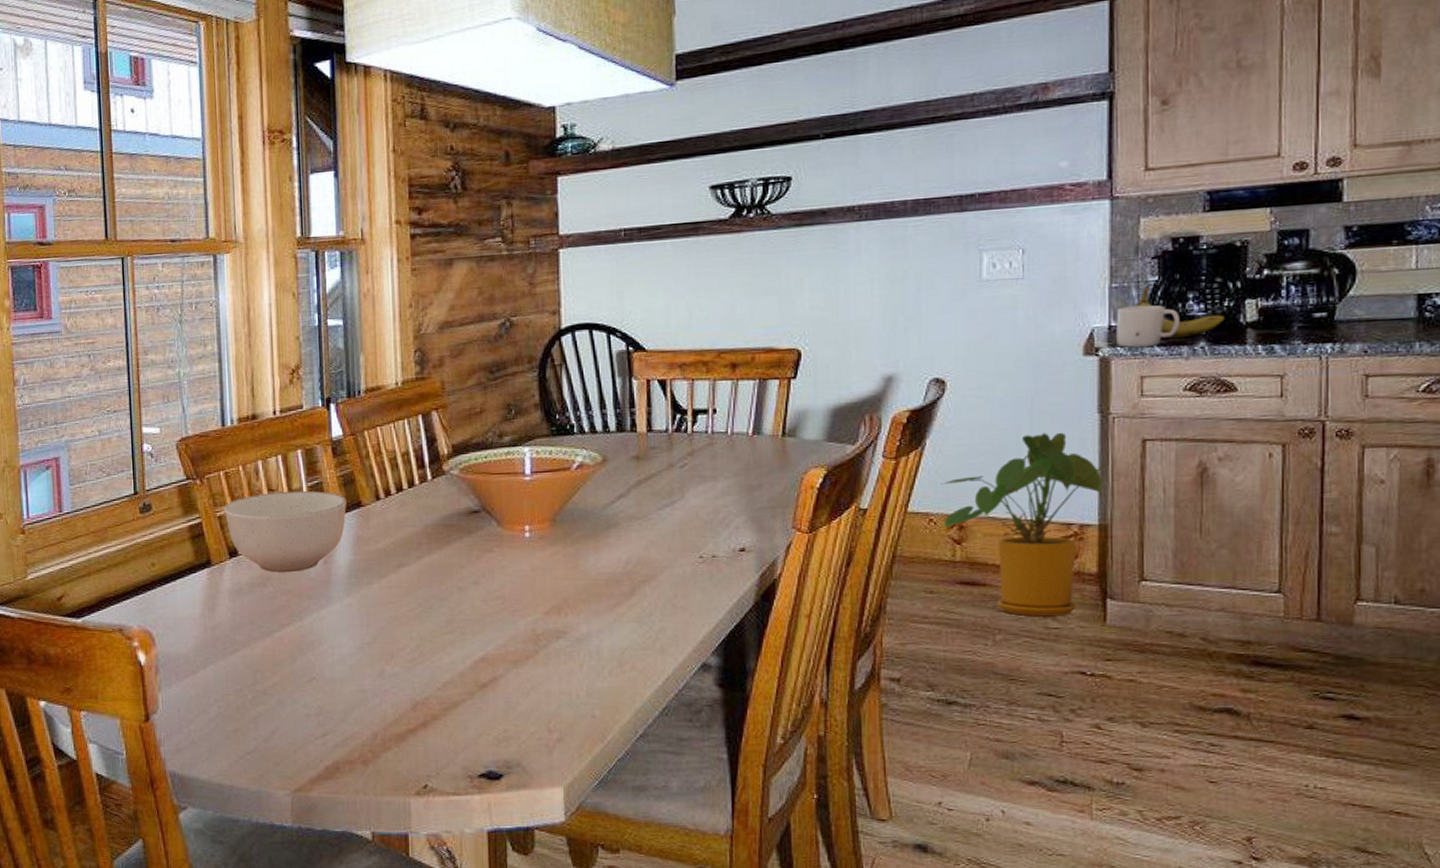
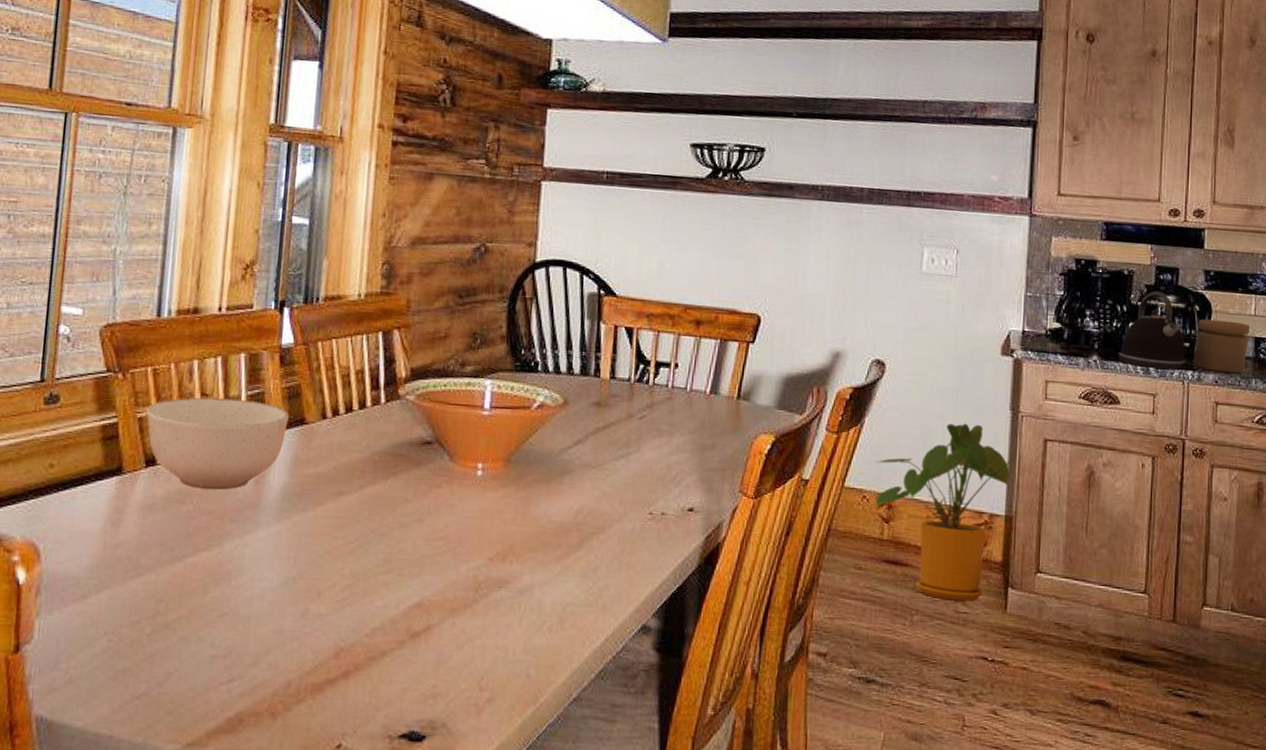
mug: present [1116,305,1180,348] -> none [1028,314,1079,355]
fruit: present [1135,285,1225,339] -> none [1044,298,1113,351]
kettle: none [1233,259,1323,347] -> present [1118,291,1186,371]
jar: none [1331,279,1410,341] -> present [1192,319,1250,374]

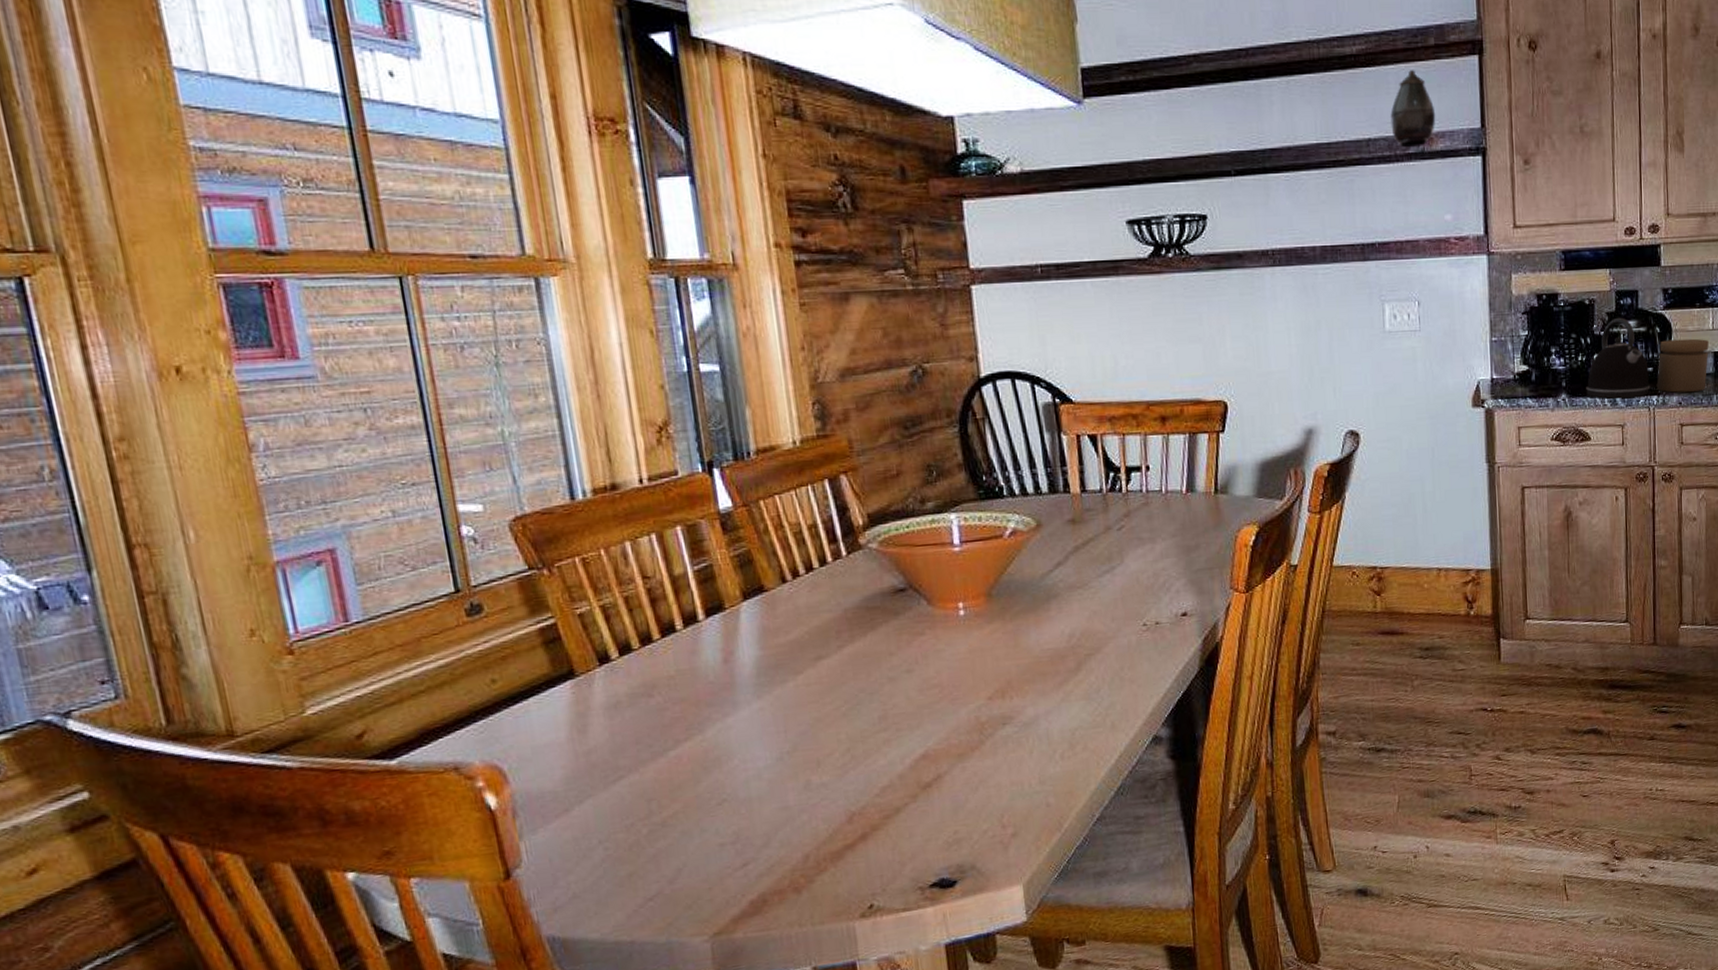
bowl: present [146,397,290,490] -> none [584,575,746,678]
house plant: present [873,423,1014,602] -> none [1360,482,1495,661]
decorative jar: none [947,47,991,113] -> present [1390,70,1436,148]

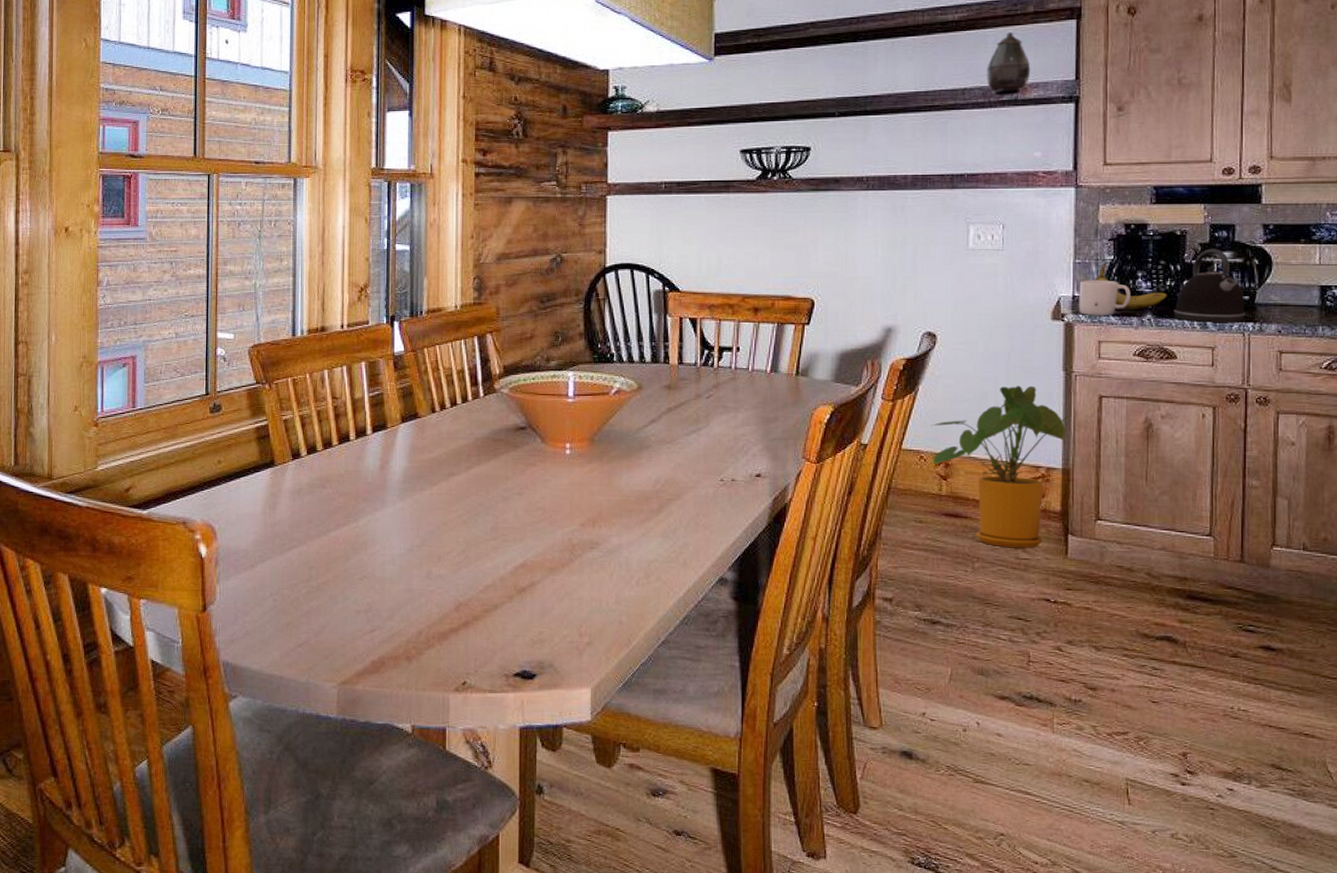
house plant: none [1360,482,1495,661] -> present [930,385,1069,549]
mug: none [1497,358,1546,400] -> present [1079,280,1131,316]
fruit: none [1511,339,1579,392] -> present [1094,263,1167,310]
jar: present [1656,338,1709,394] -> none [1252,272,1314,323]

